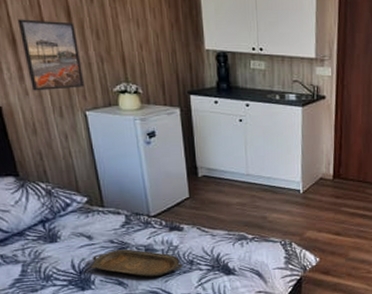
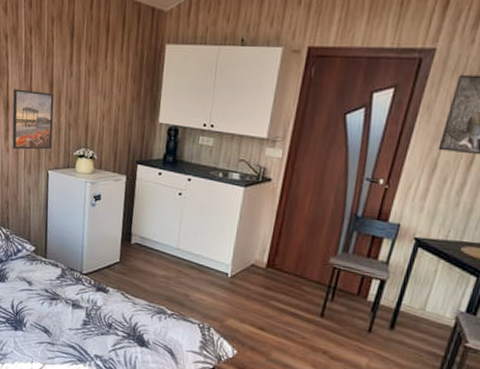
serving tray: present [90,249,183,277] -> none [25,299,102,333]

